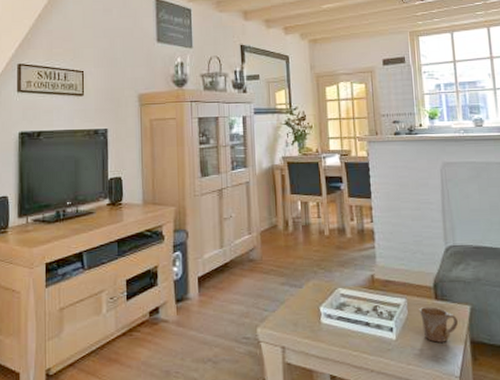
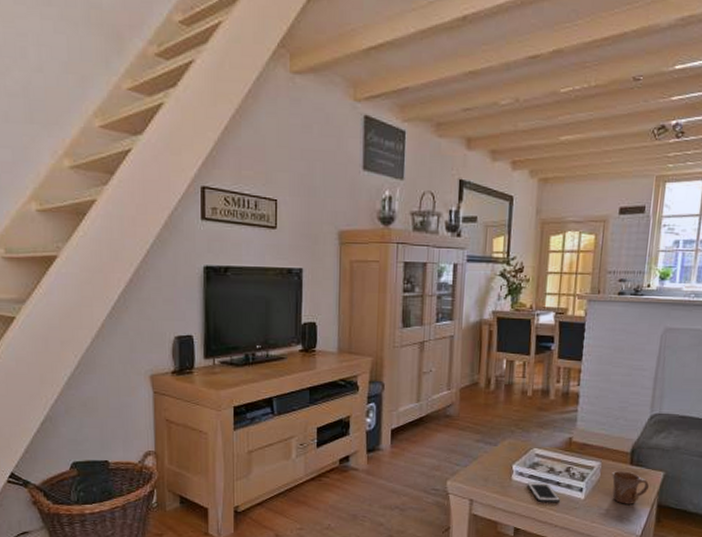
cell phone: none [336,323,373,345] -> present [527,482,561,502]

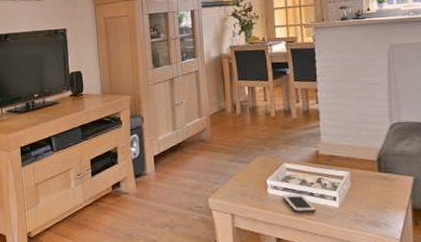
mug: present [612,471,649,504] -> none [362,178,400,210]

